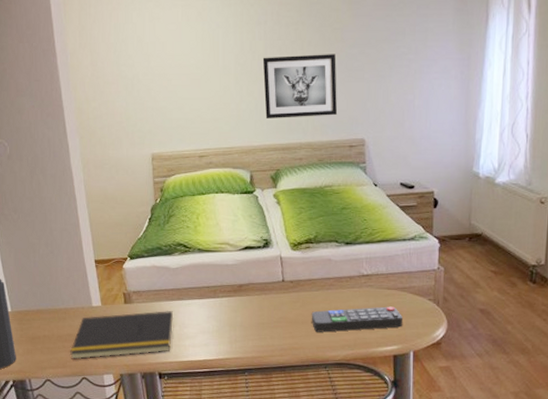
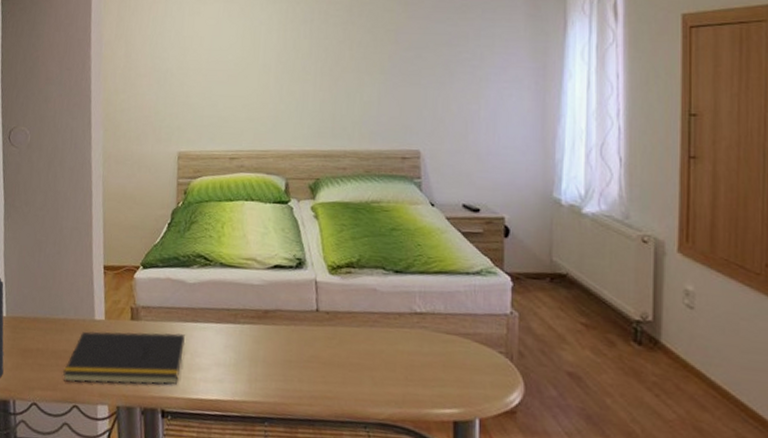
wall art: present [262,54,338,118] -> none [306,55,389,123]
remote control: present [311,306,402,332] -> none [349,352,465,385]

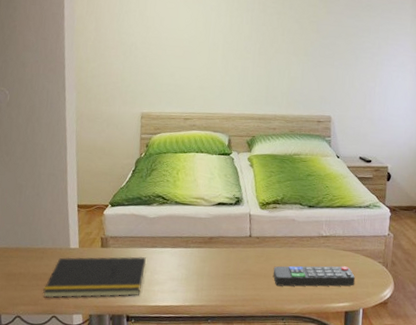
remote control: none [349,352,465,385] -> present [273,265,355,287]

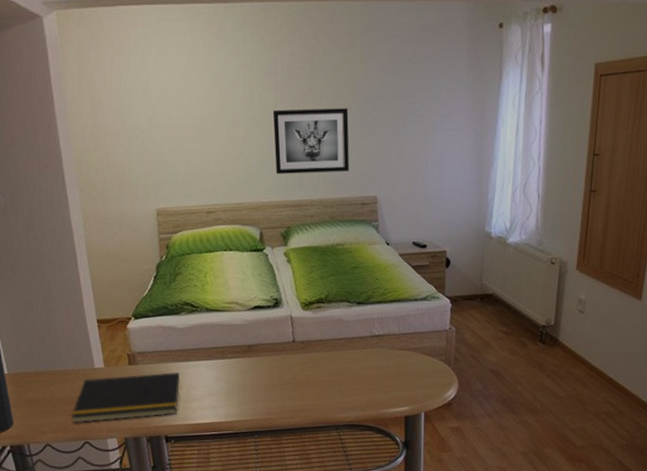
wall art: none [246,39,311,94] -> present [272,108,350,174]
remote control: present [273,265,355,287] -> none [322,367,414,394]

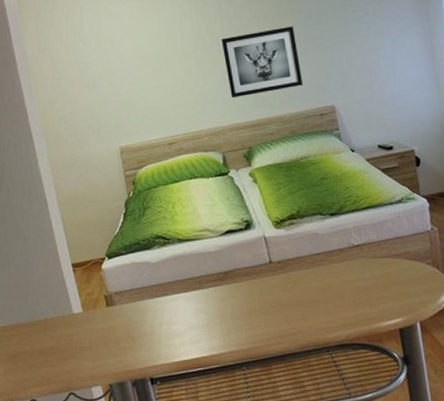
notepad: present [71,372,181,423] -> none [54,309,160,374]

